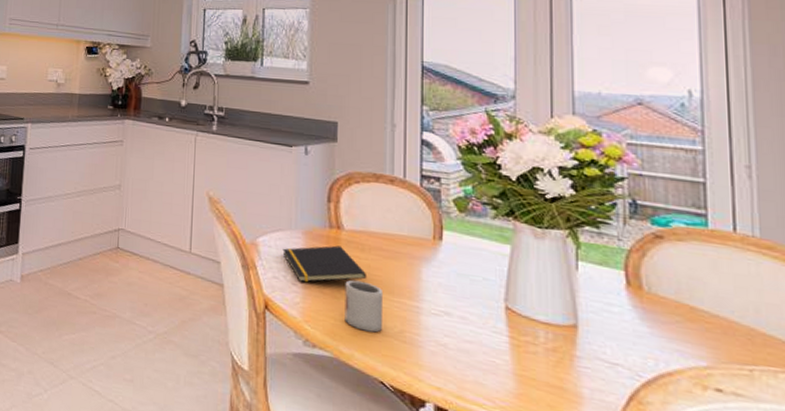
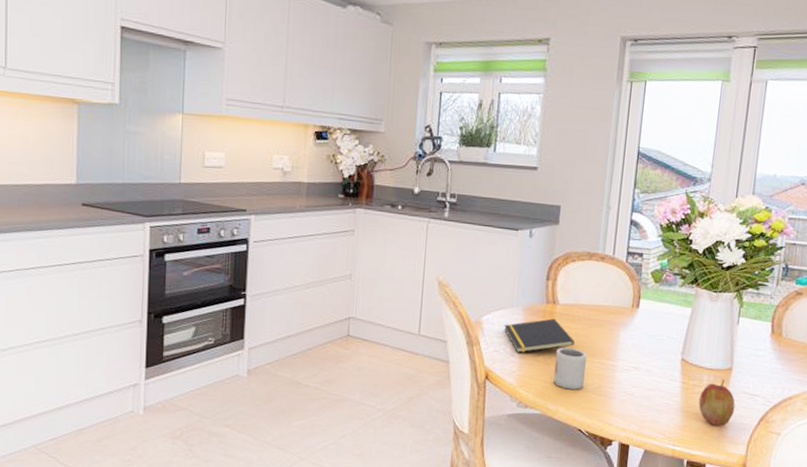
apple: none [536,339,589,401] -> present [698,380,735,426]

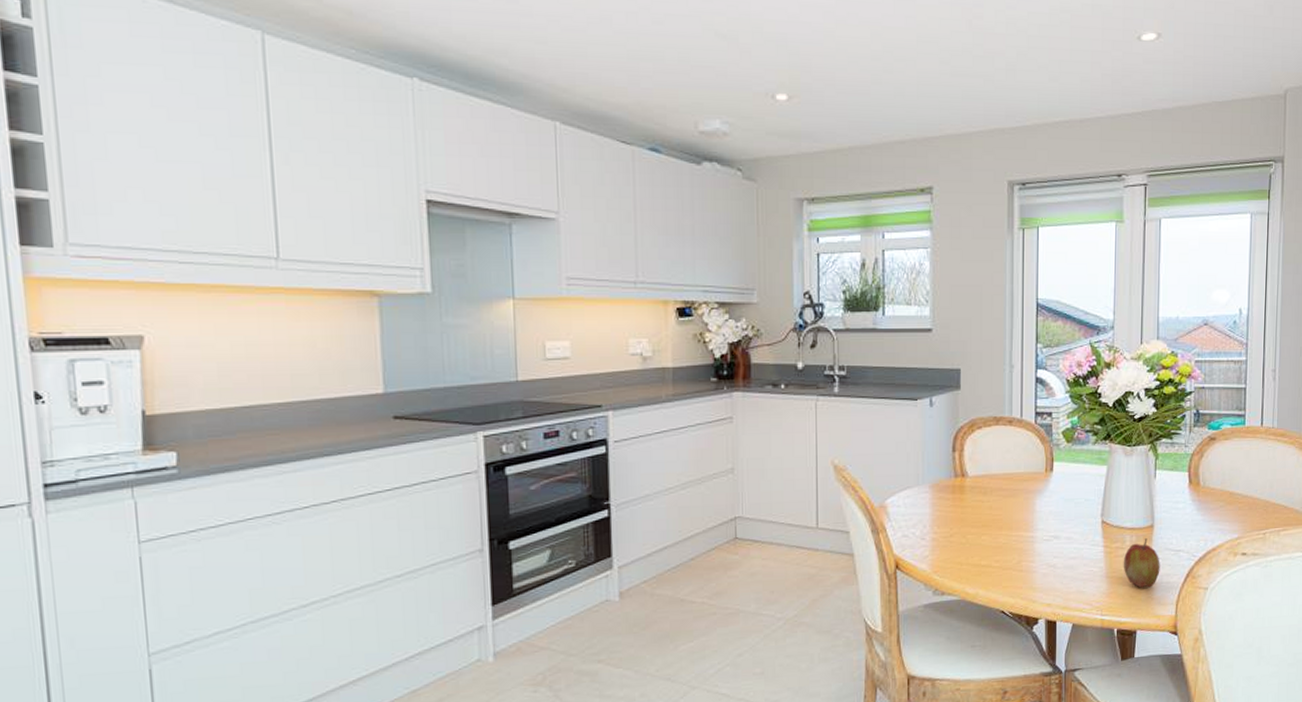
notepad: present [504,318,575,353] -> none [911,493,990,535]
cup: present [553,347,588,390] -> none [970,523,1004,569]

